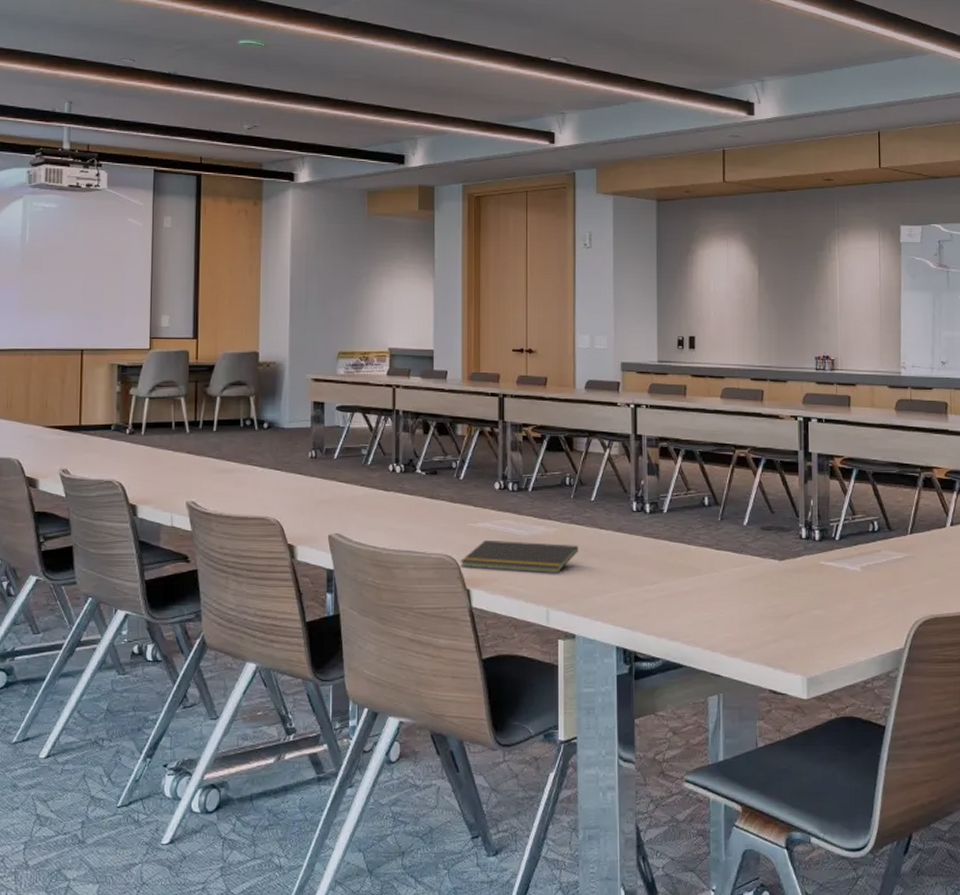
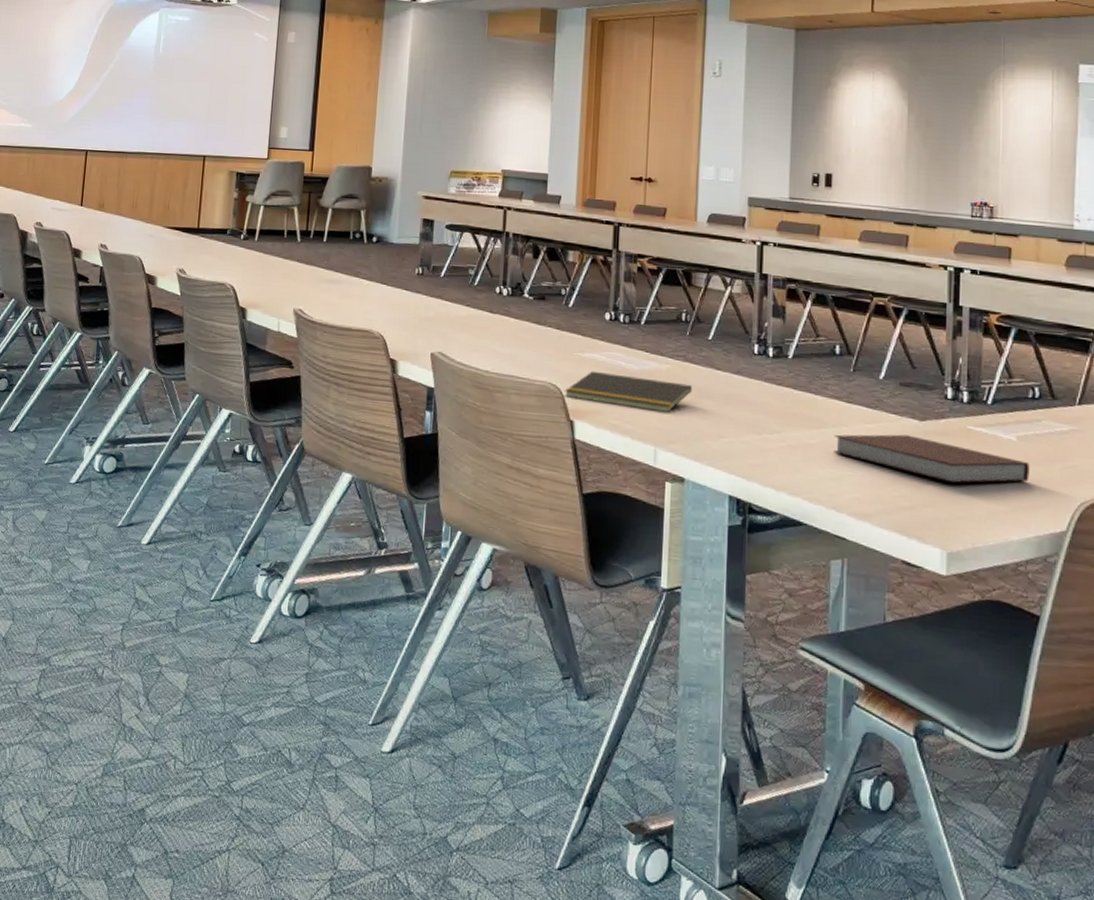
notebook: none [706,575,873,615] -> present [833,434,1030,484]

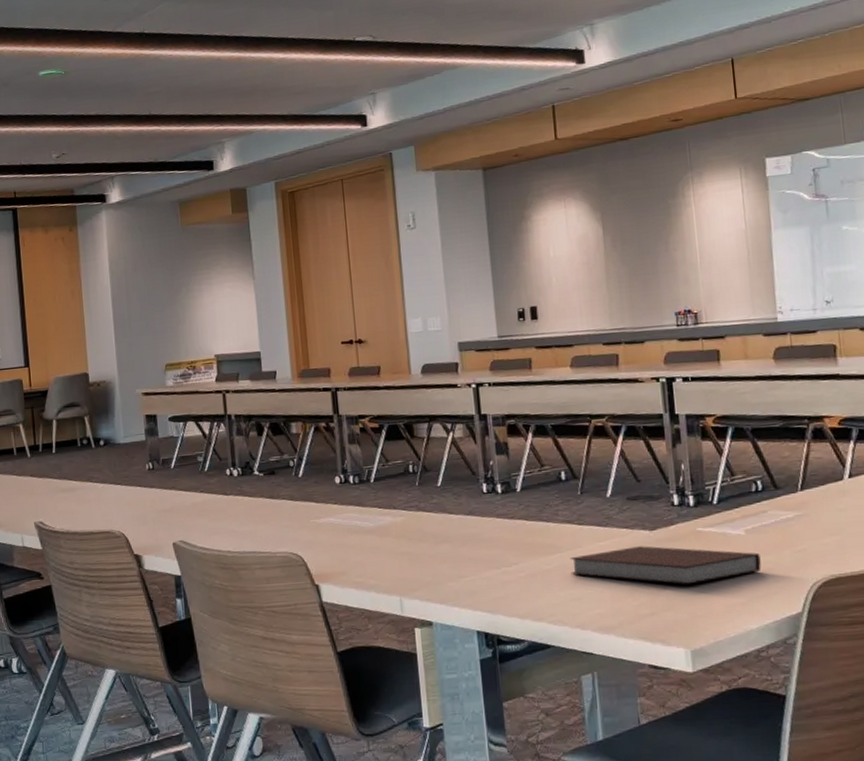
notepad: present [564,370,692,413] -> none [306,532,428,564]

